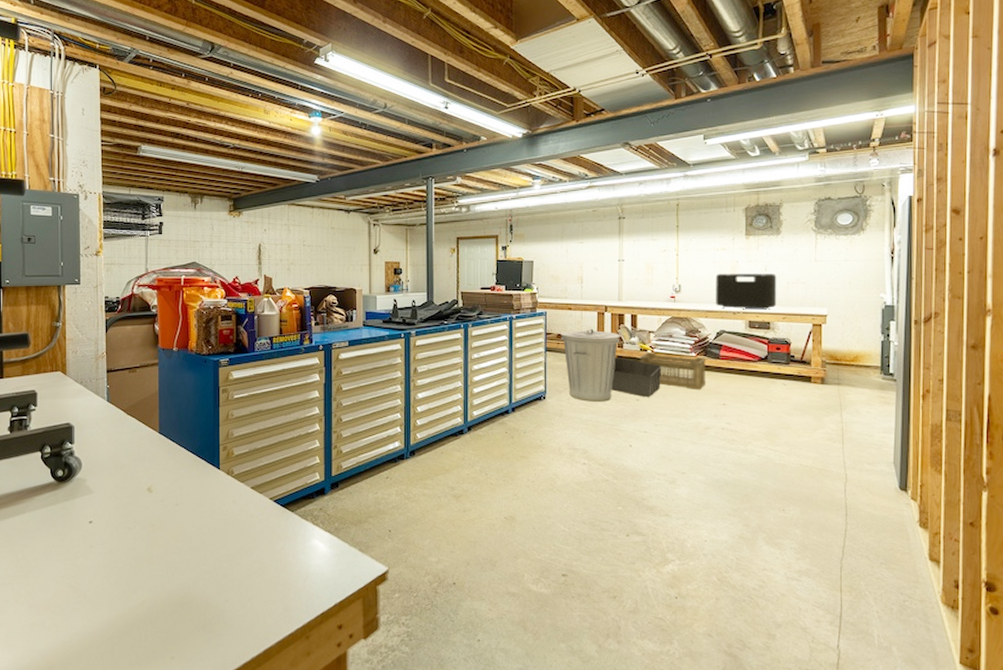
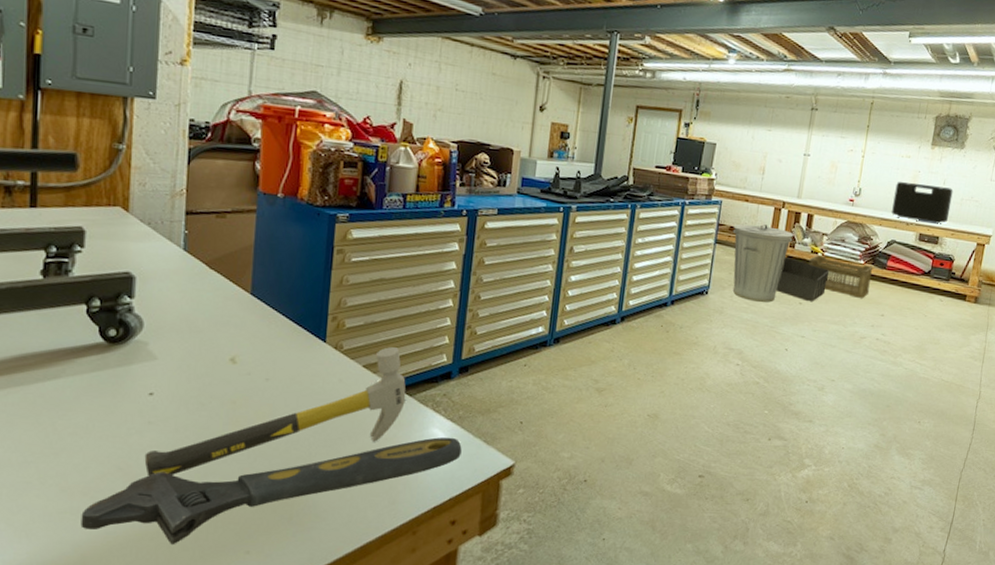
wrench: none [45,547,340,652] -> present [80,437,462,545]
claw hammer: none [89,470,289,593] -> present [144,347,406,477]

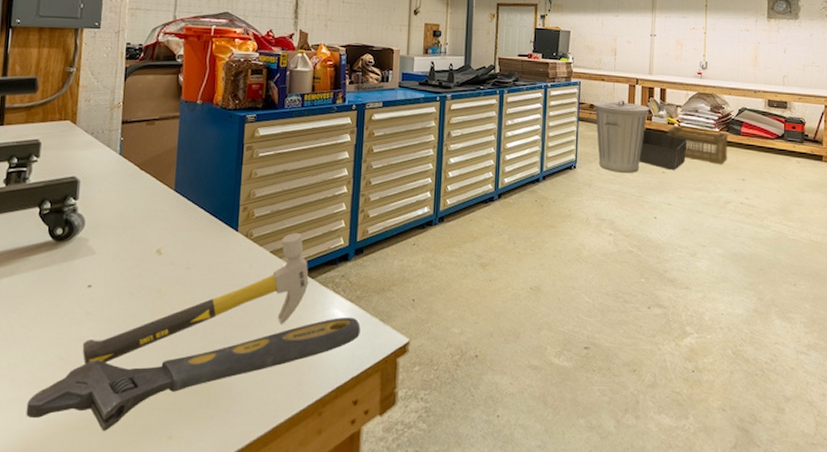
tool box: present [892,182,953,224] -> none [739,54,794,90]

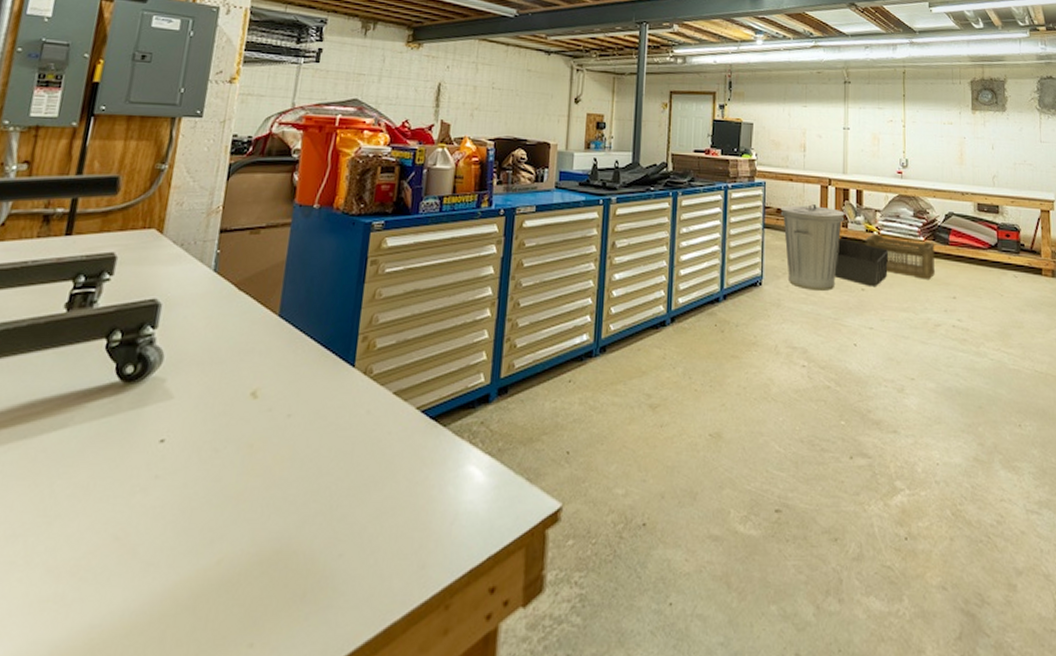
wrench: present [26,317,360,432] -> none [62,476,502,640]
claw hammer: present [82,233,309,365] -> none [145,368,440,547]

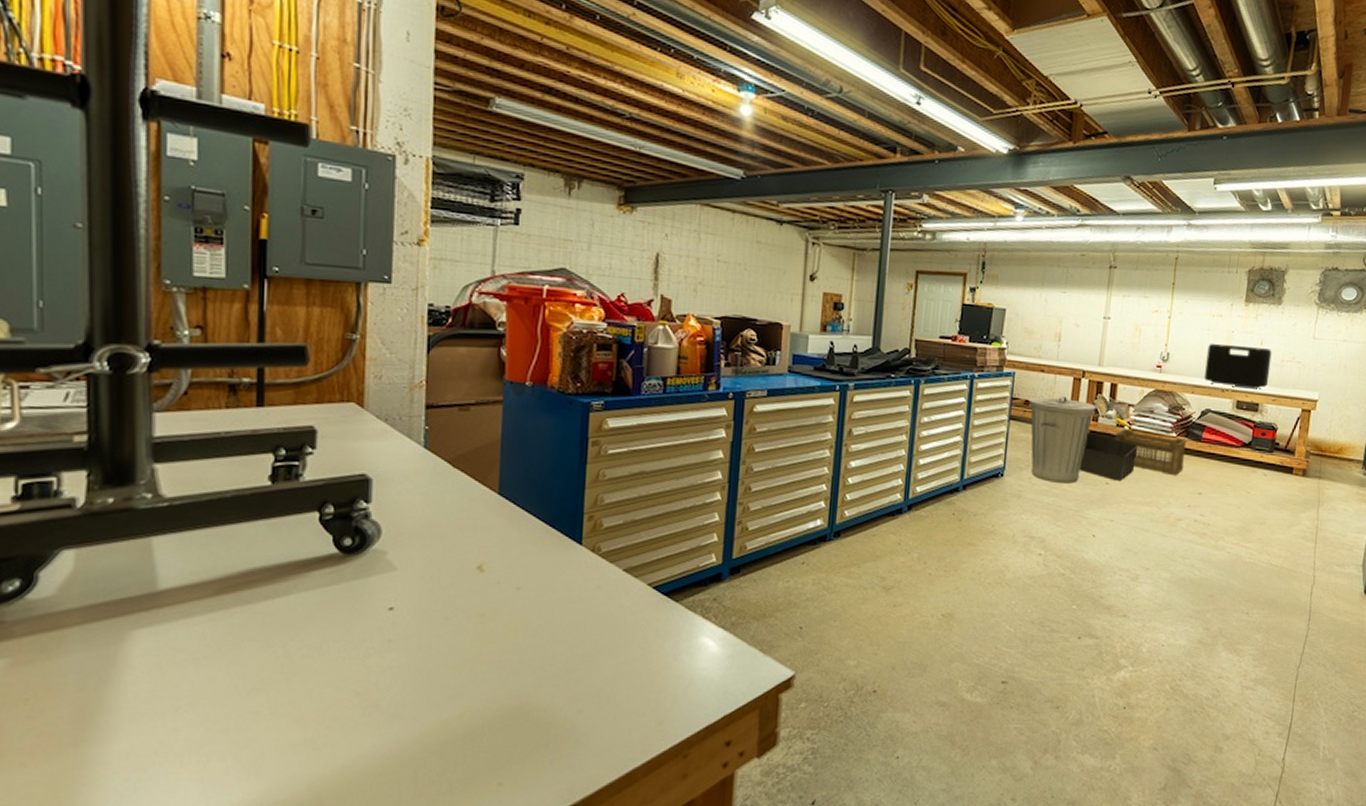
tool box: none [943,150,1005,192] -> present [1204,344,1272,390]

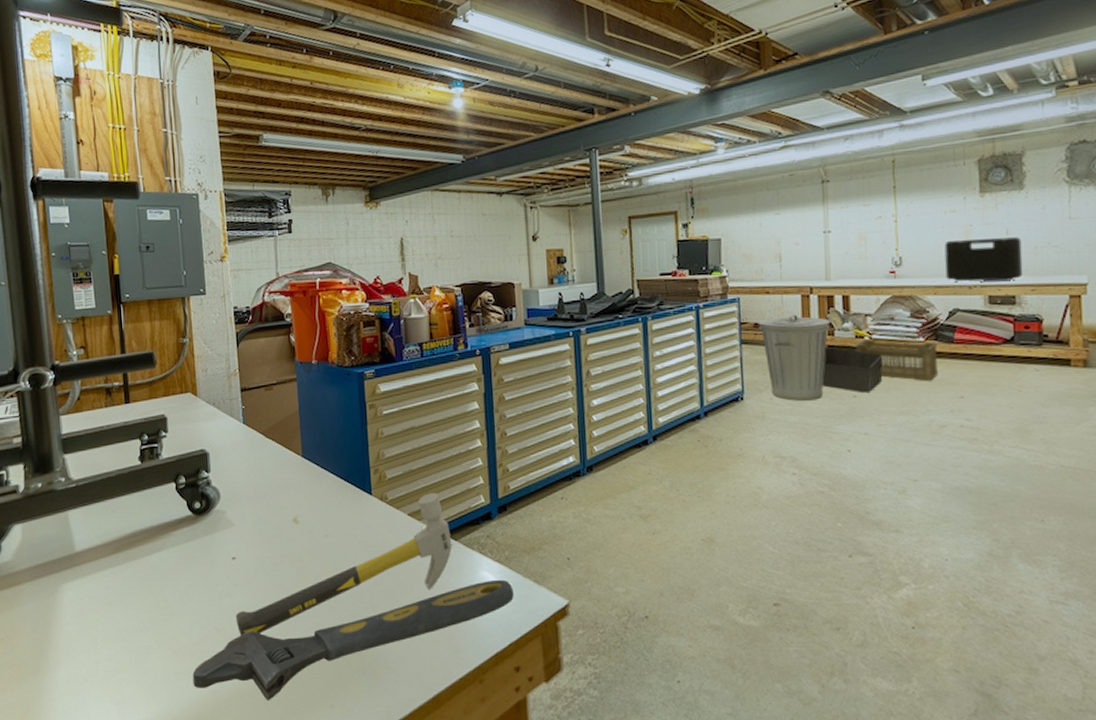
wrench: none [315,646,736,779] -> present [192,579,514,701]
claw hammer: none [384,548,672,702] -> present [235,493,452,636]

